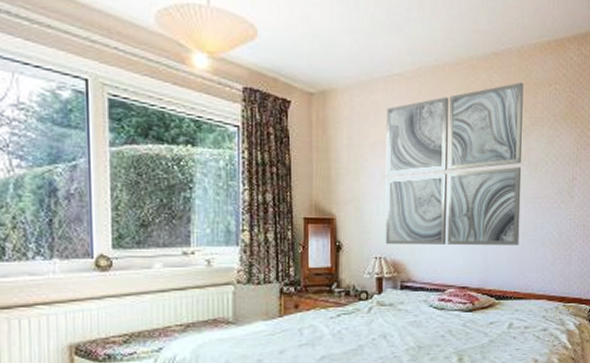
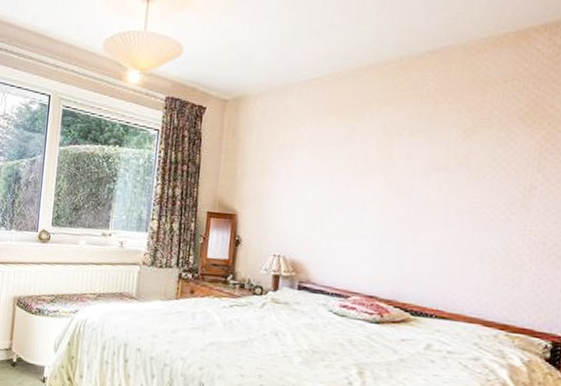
wall art: present [385,82,523,245] -> none [285,80,467,258]

